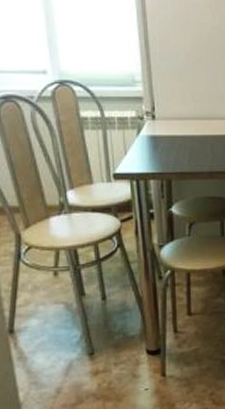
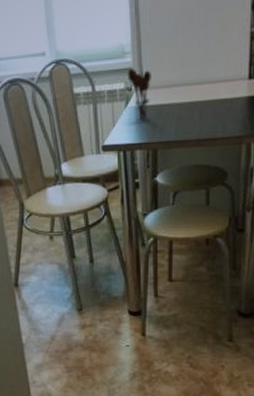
utensil holder: none [138,97,163,149] -> present [127,68,151,119]

